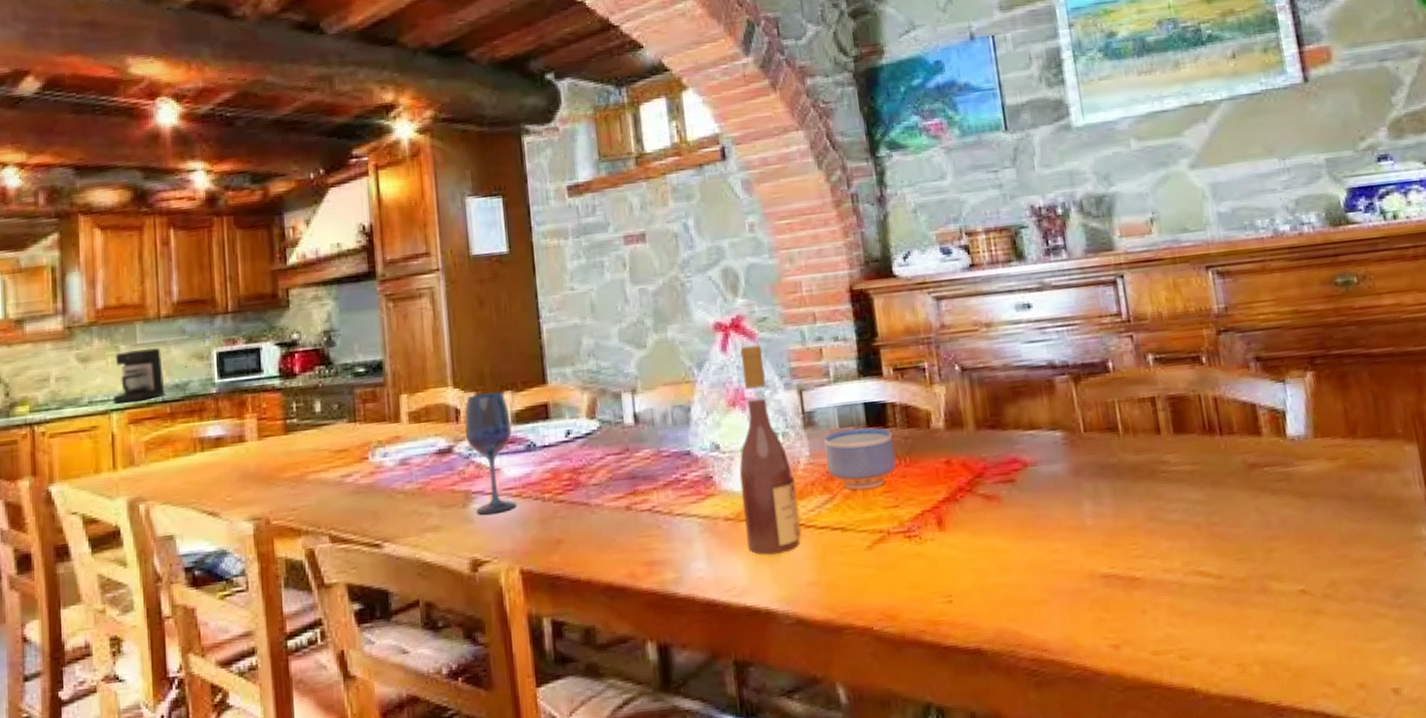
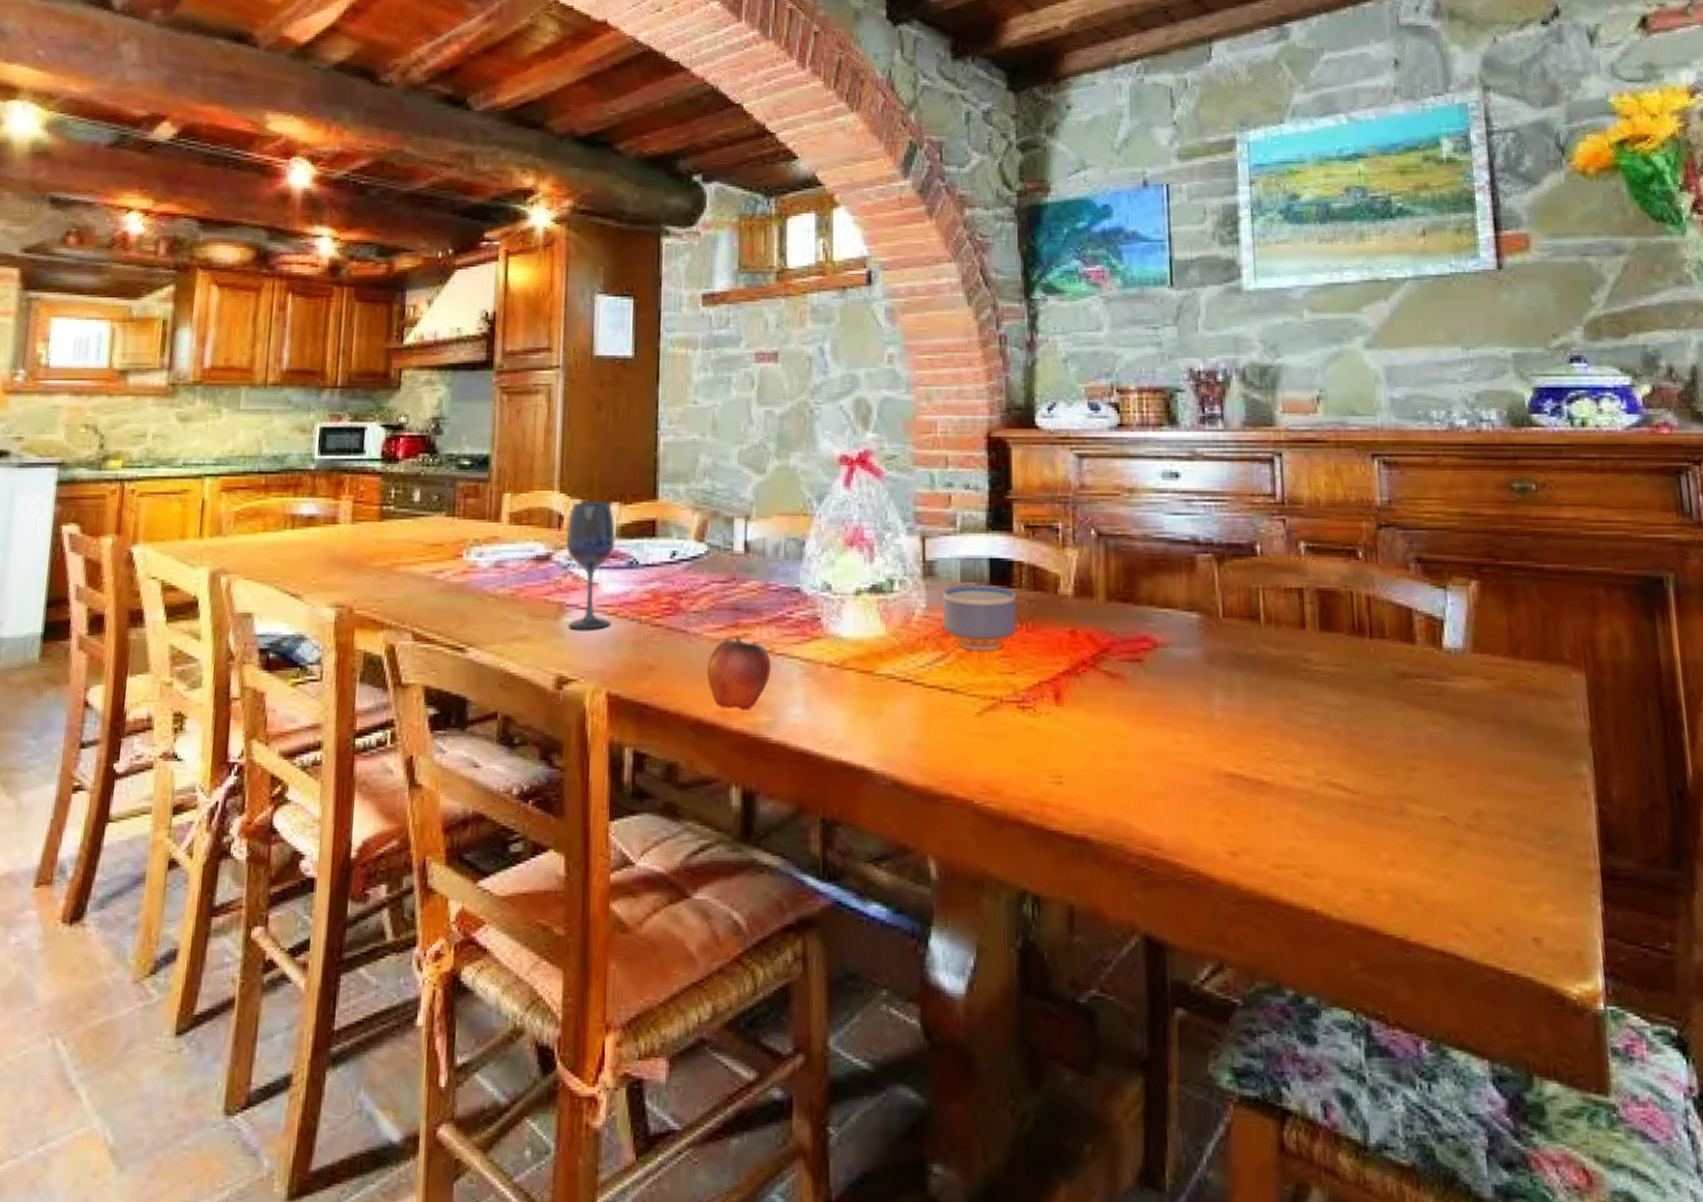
coffee maker: present [112,348,165,404] -> none [208,414,263,469]
fruit: none [611,502,672,571] -> present [706,636,771,710]
wine bottle: present [739,345,802,556] -> none [849,484,908,709]

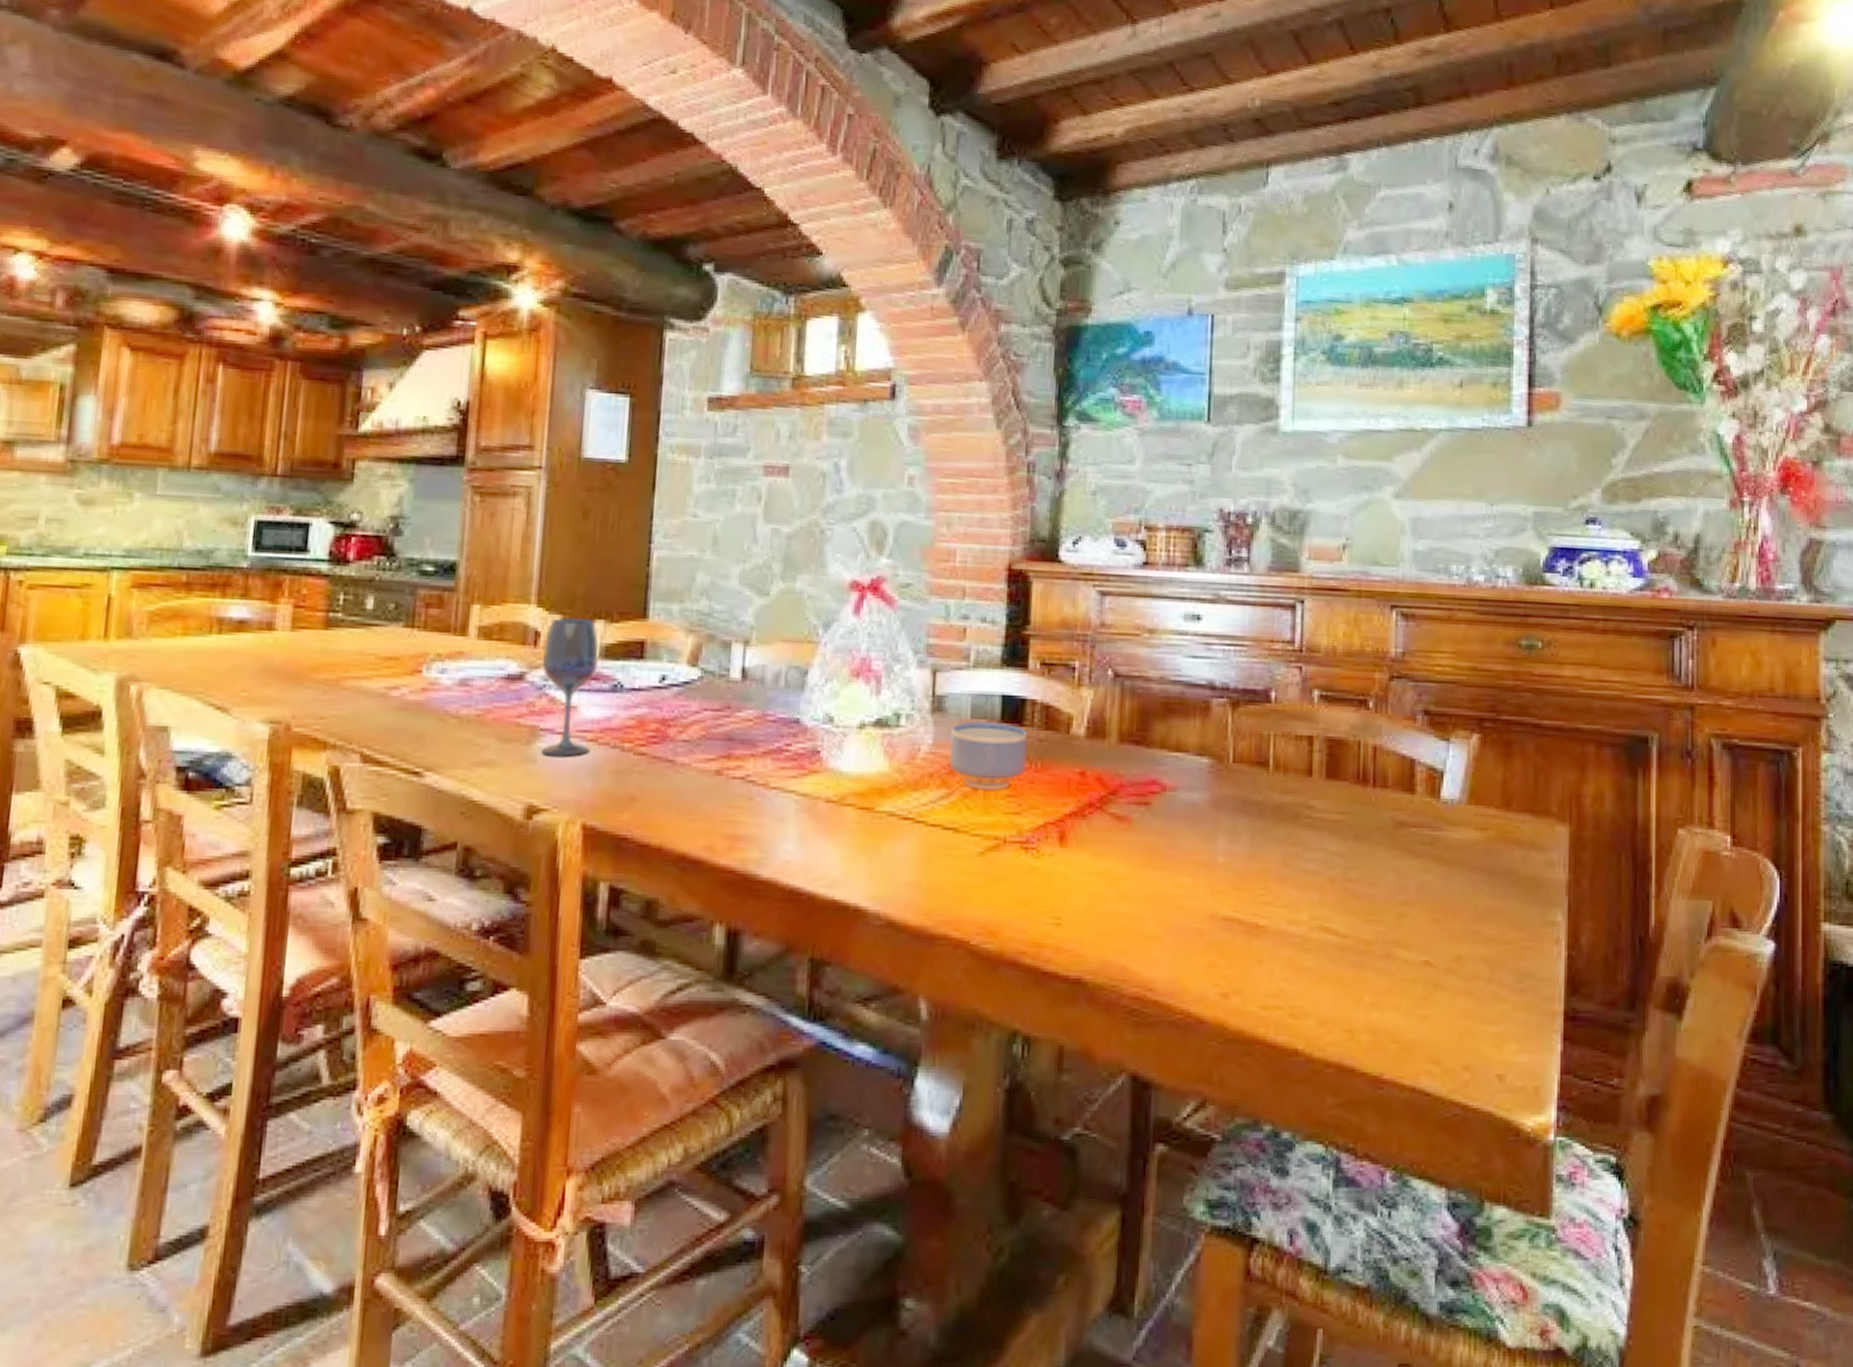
fruit: present [706,636,771,710] -> none [693,767,765,846]

